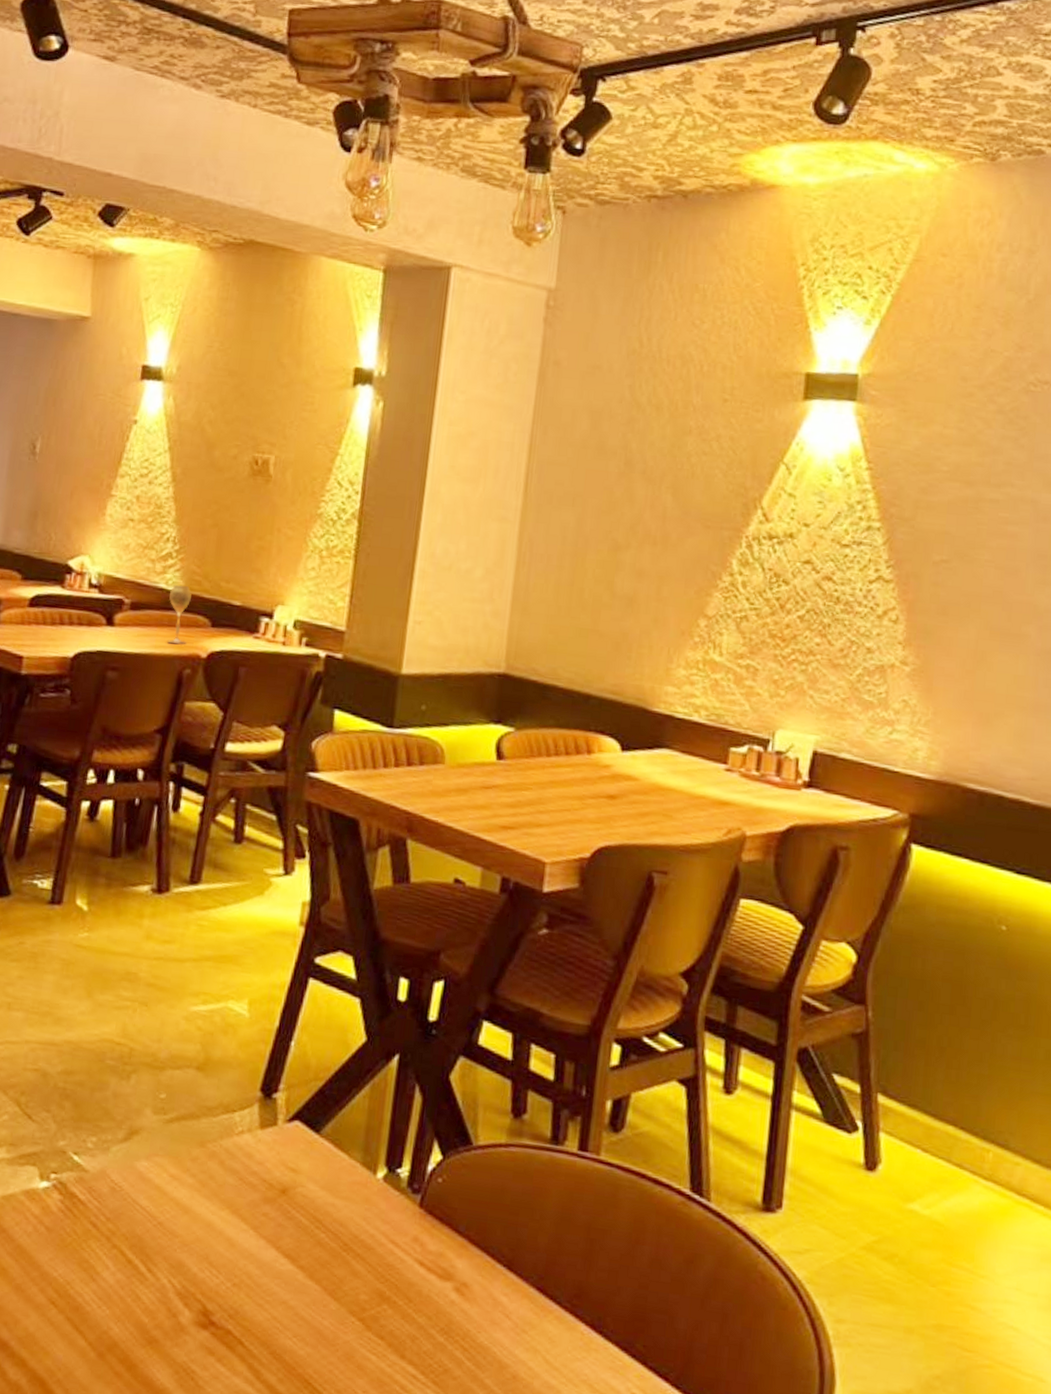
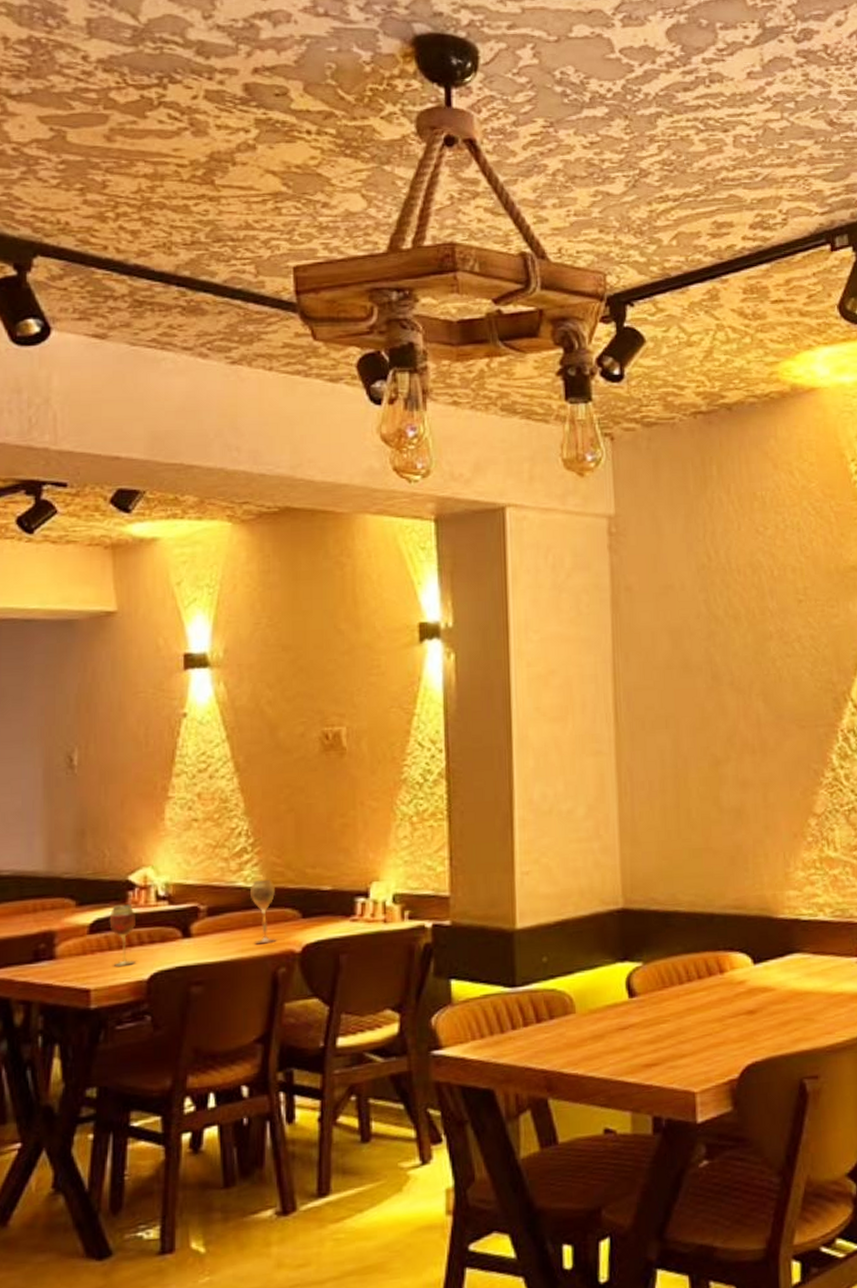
wineglass: none [46,585,70,642] -> present [109,904,137,966]

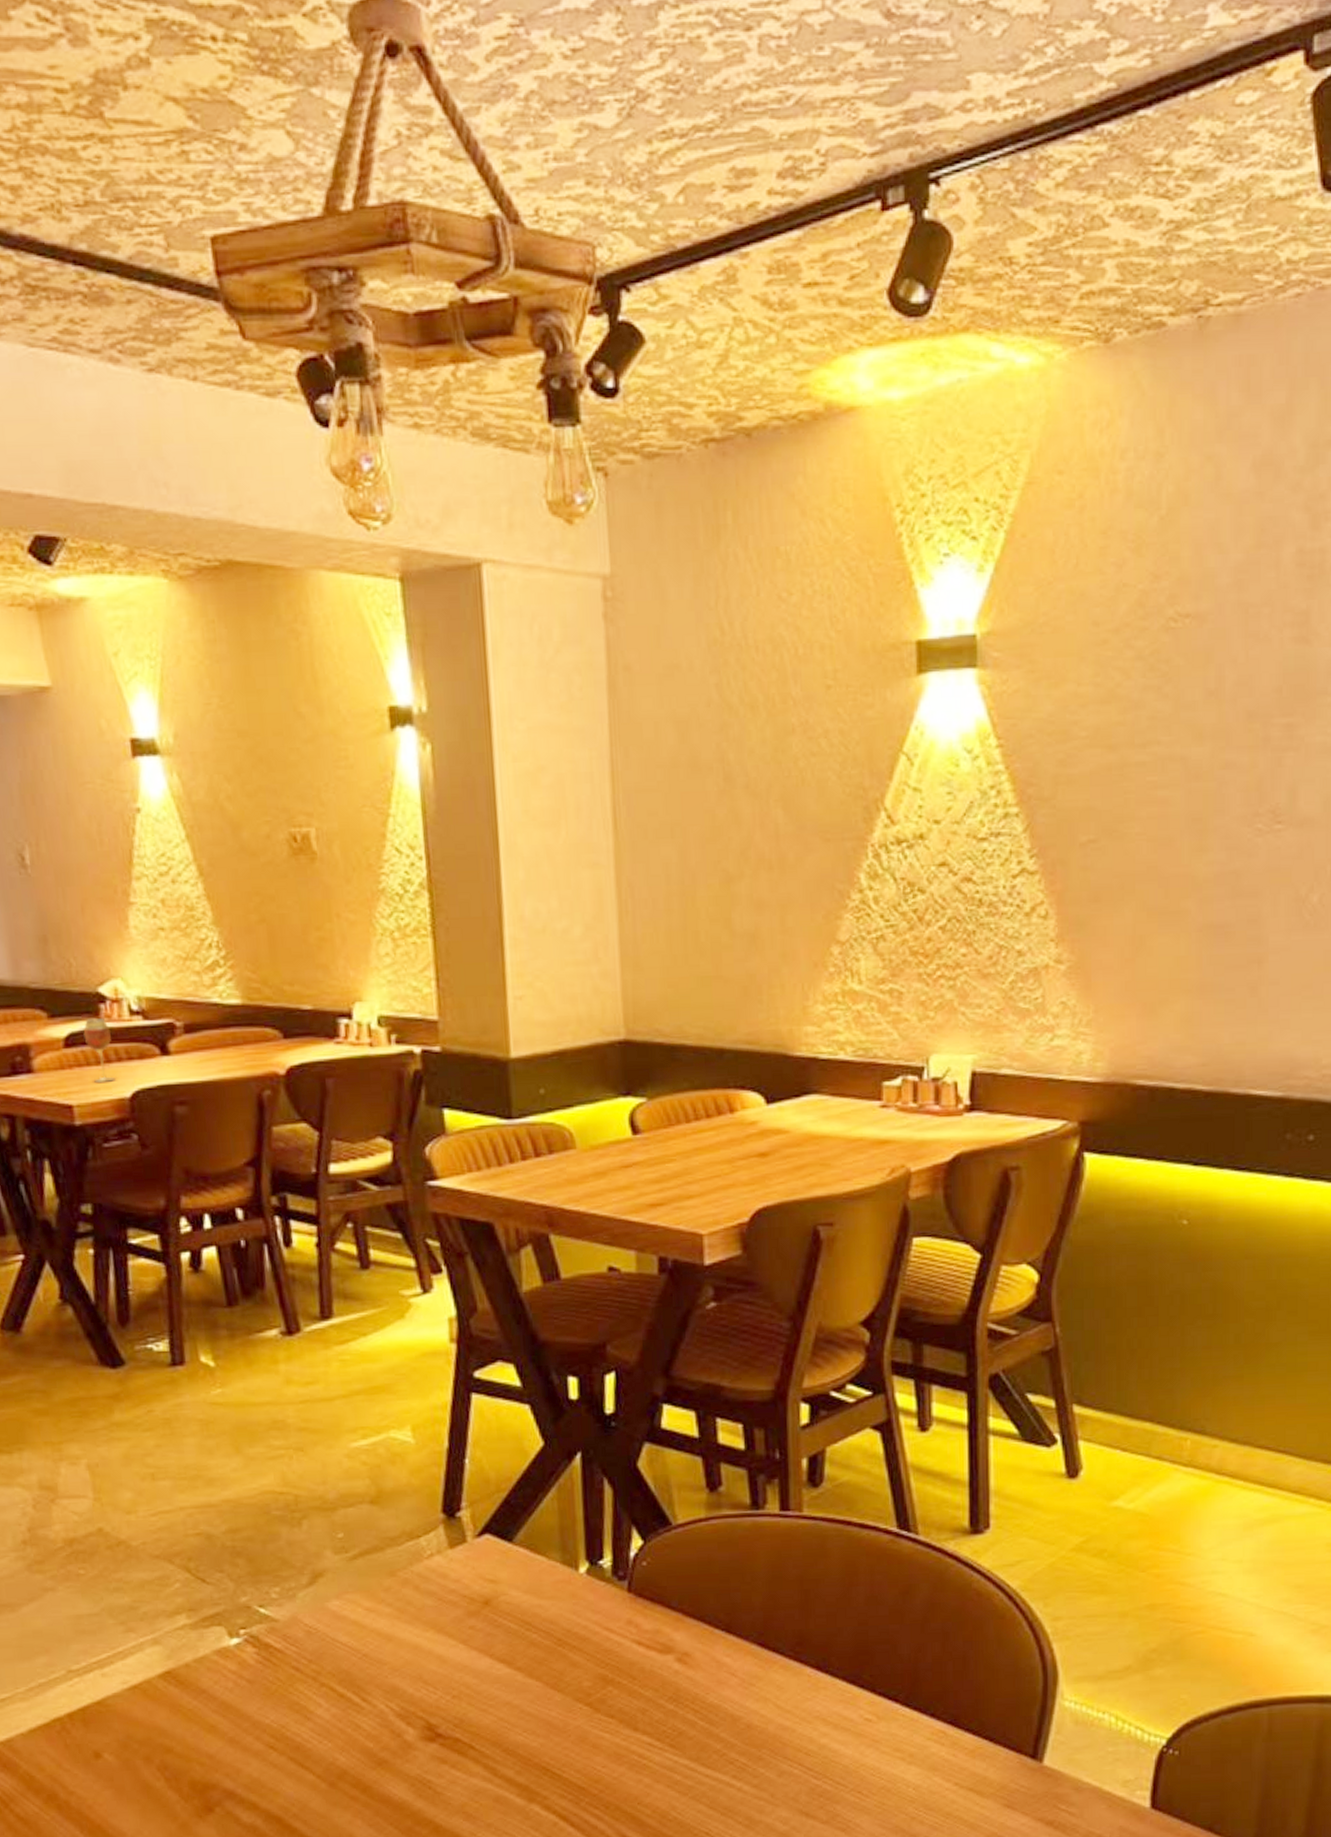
wineglass: present [250,880,277,945] -> none [227,997,259,1065]

